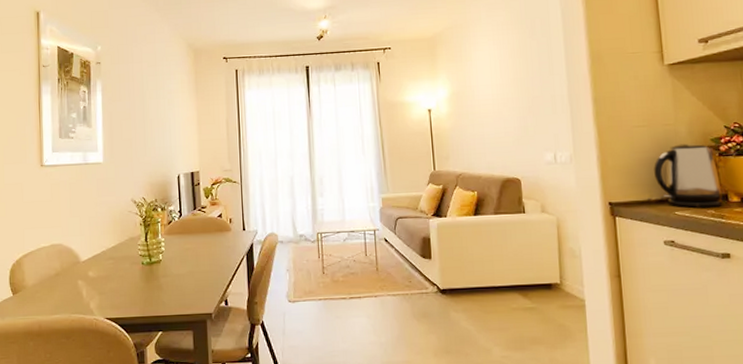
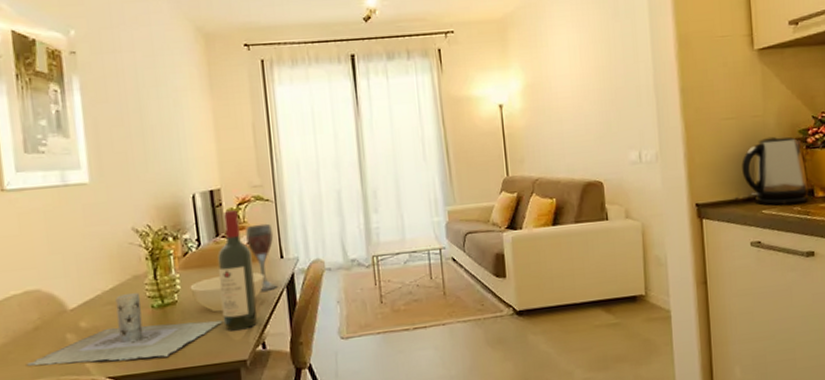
place setting: none [49,252,196,306] -> present [27,293,223,366]
bowl: none [172,241,230,272] -> present [190,272,265,313]
wine bottle: none [194,189,223,288] -> present [217,210,258,331]
cup: none [216,201,239,257] -> present [245,223,277,291]

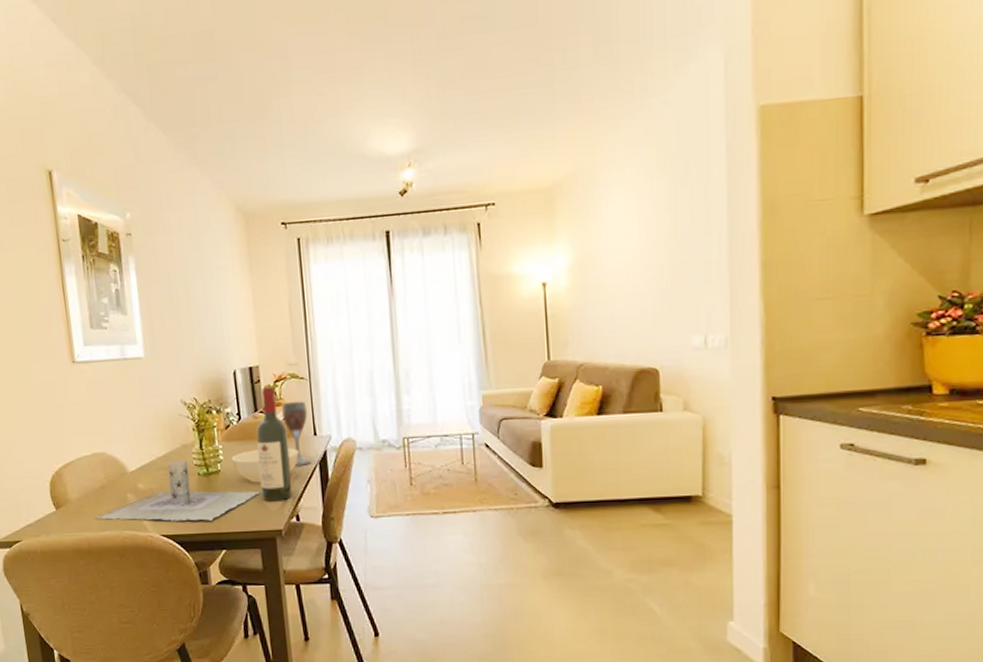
kettle: present [742,135,809,206] -> none [836,319,925,404]

